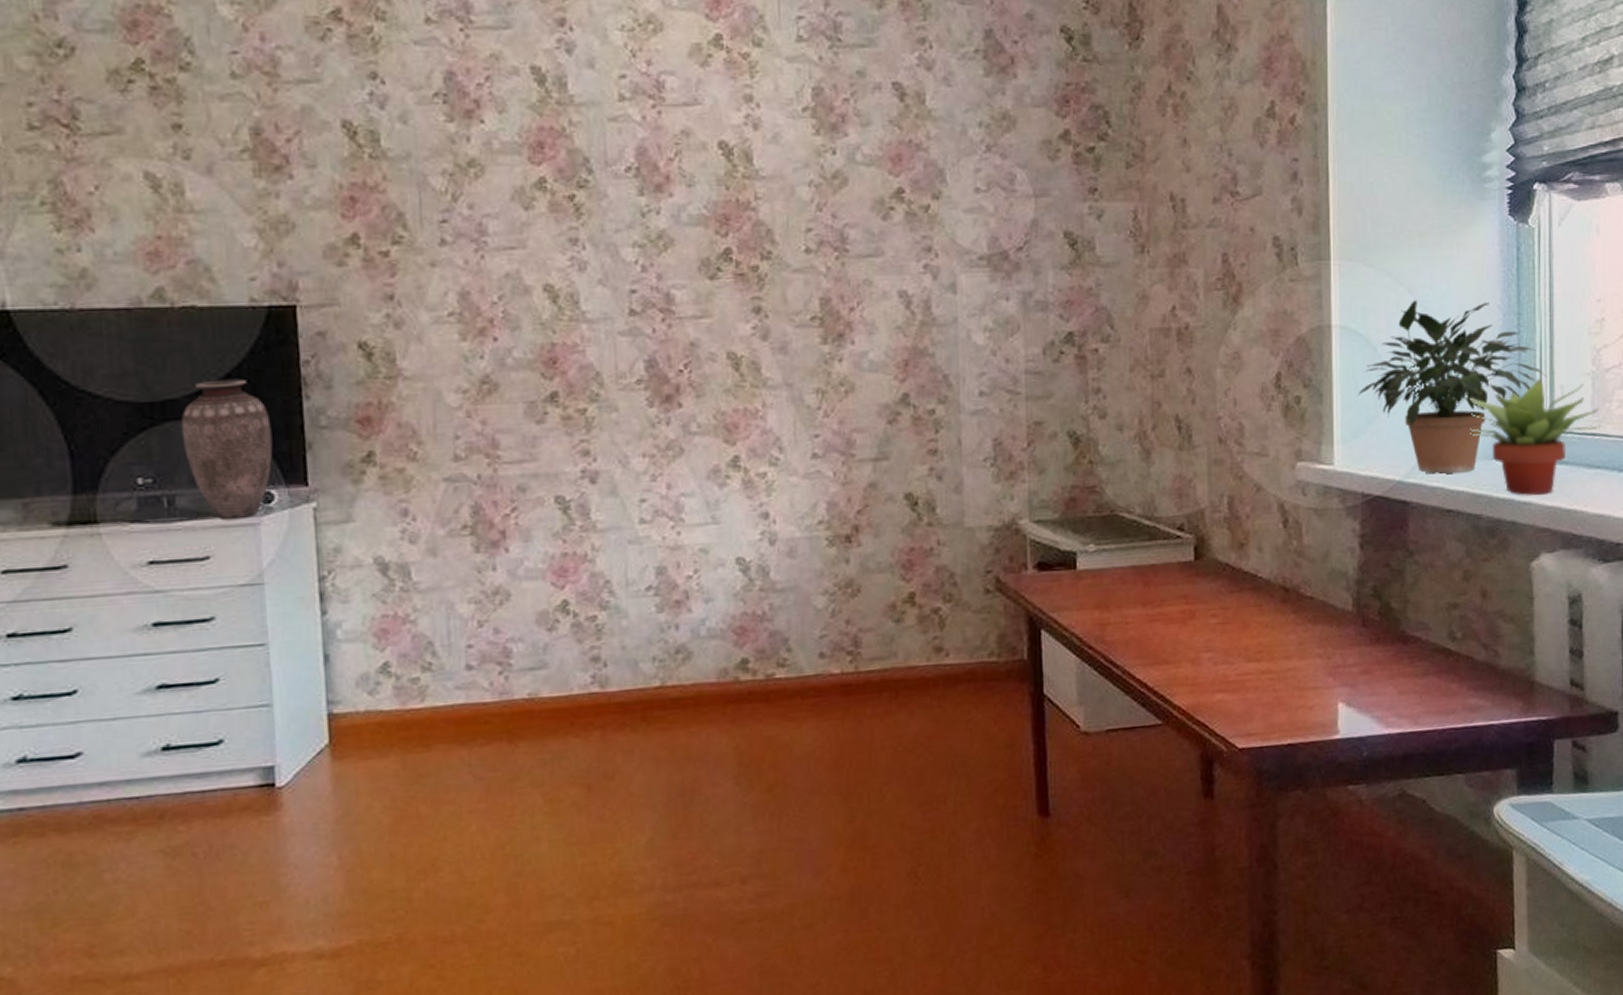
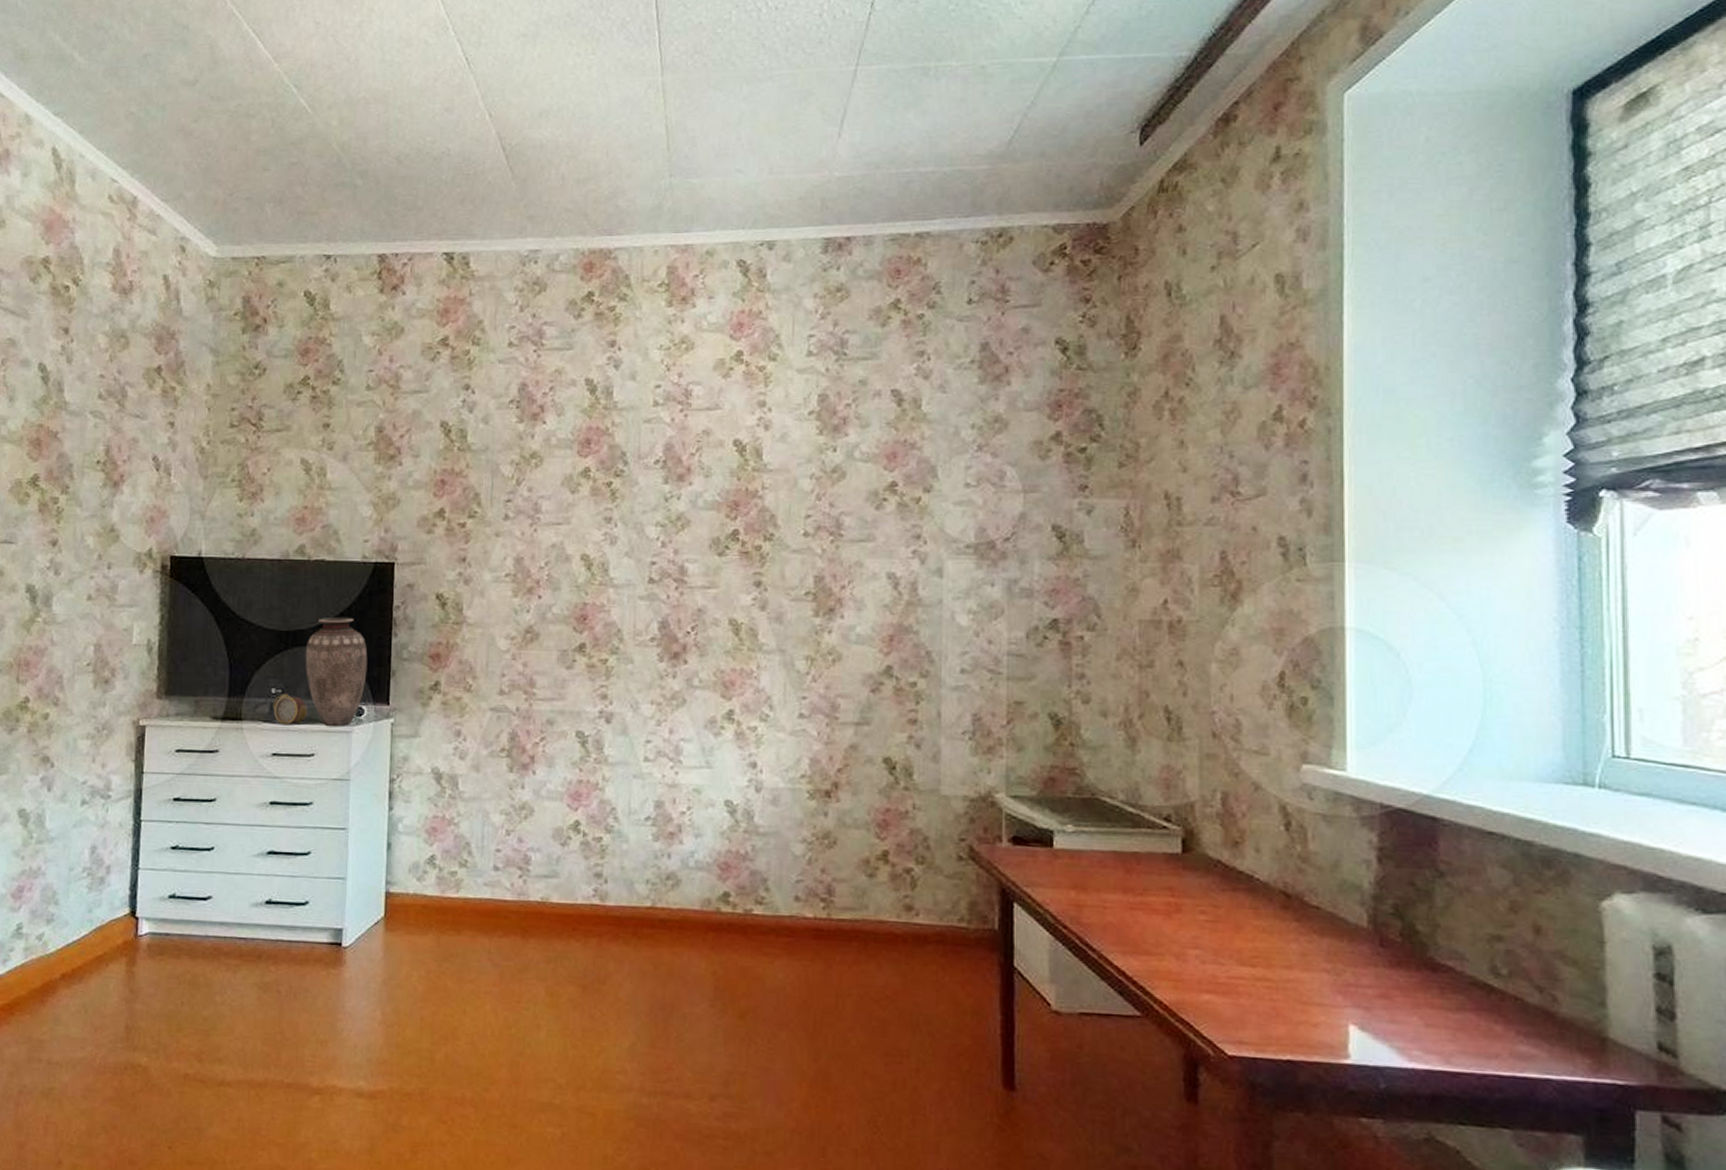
alarm clock: none [142,484,195,524] -> present [273,694,308,725]
potted plant: present [1358,300,1547,475] -> none [1377,607,1620,795]
succulent plant: present [1470,379,1600,495] -> none [1517,699,1695,827]

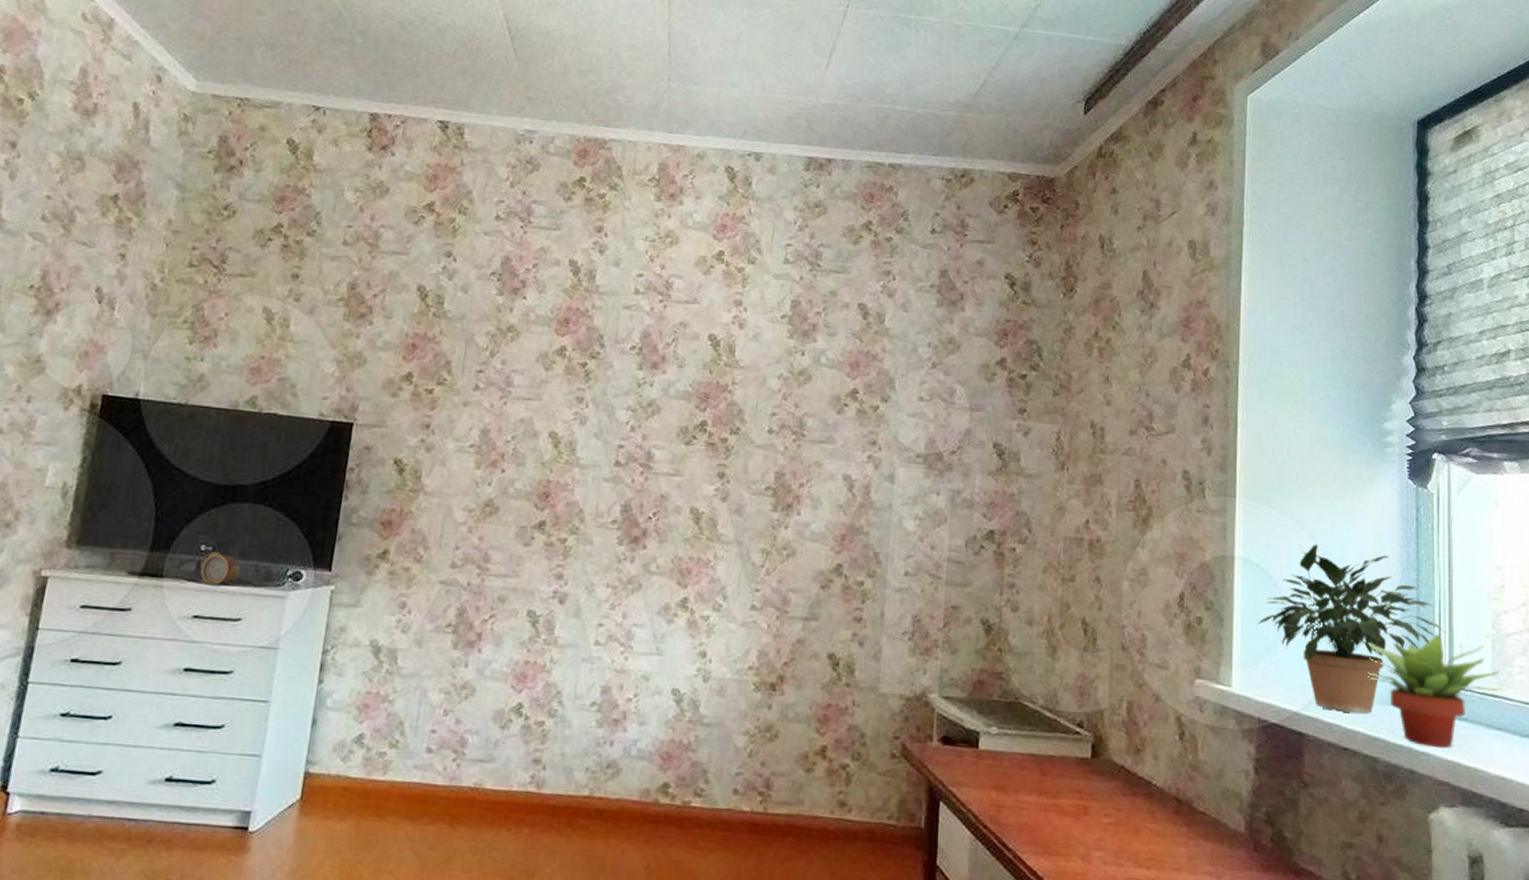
vase: present [305,617,368,728] -> none [242,474,314,592]
potted plant: none [1377,607,1620,795] -> present [1258,544,1446,715]
succulent plant: none [1517,699,1695,827] -> present [1368,634,1501,748]

